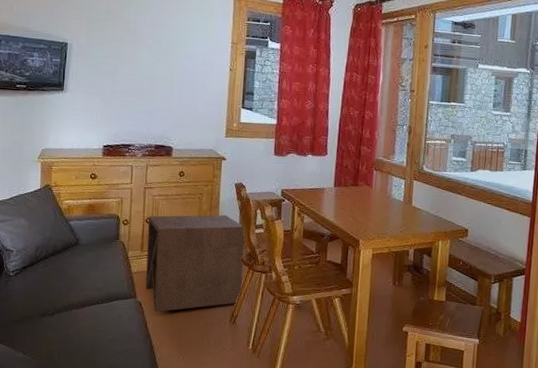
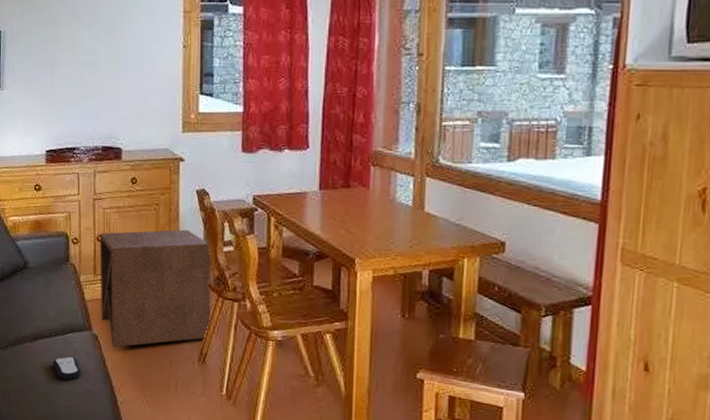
remote control: none [97,321,125,342] -> present [52,356,82,380]

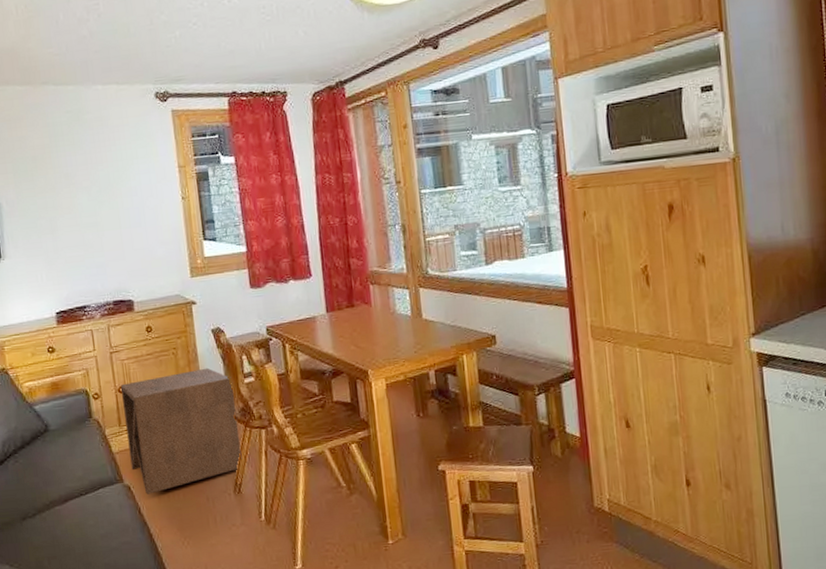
remote control: present [52,356,82,380] -> none [85,512,118,537]

